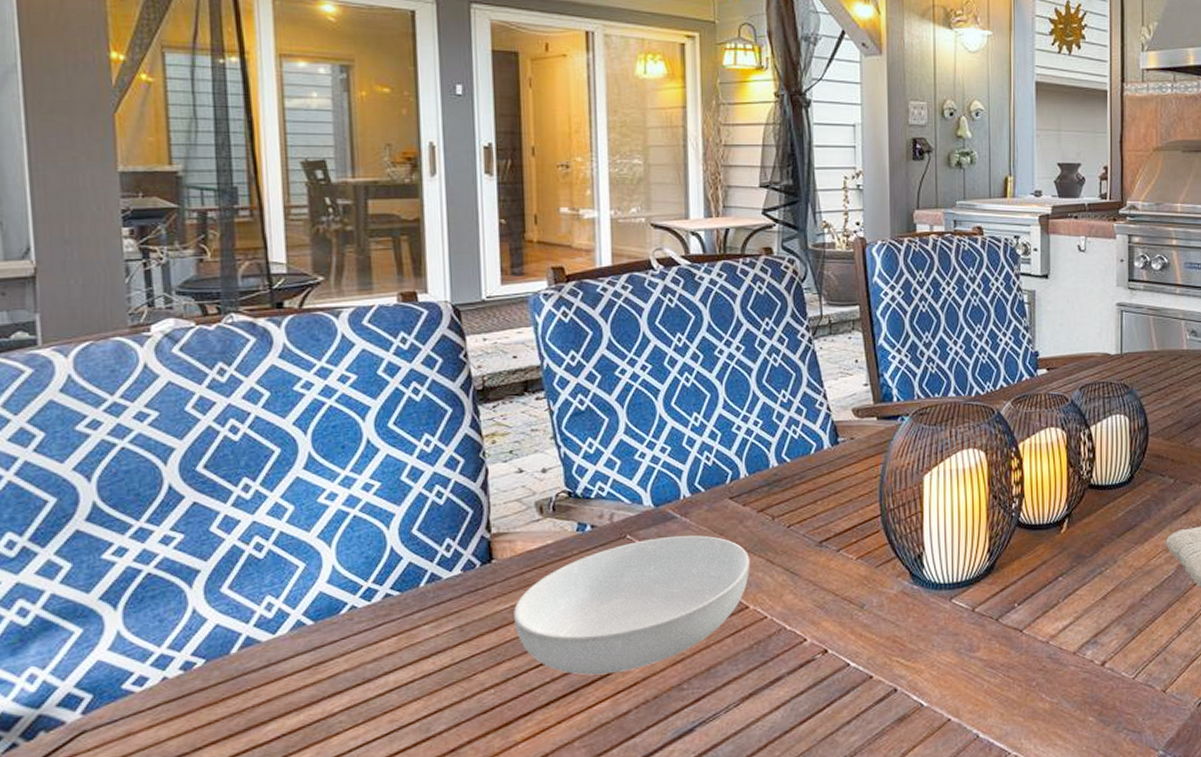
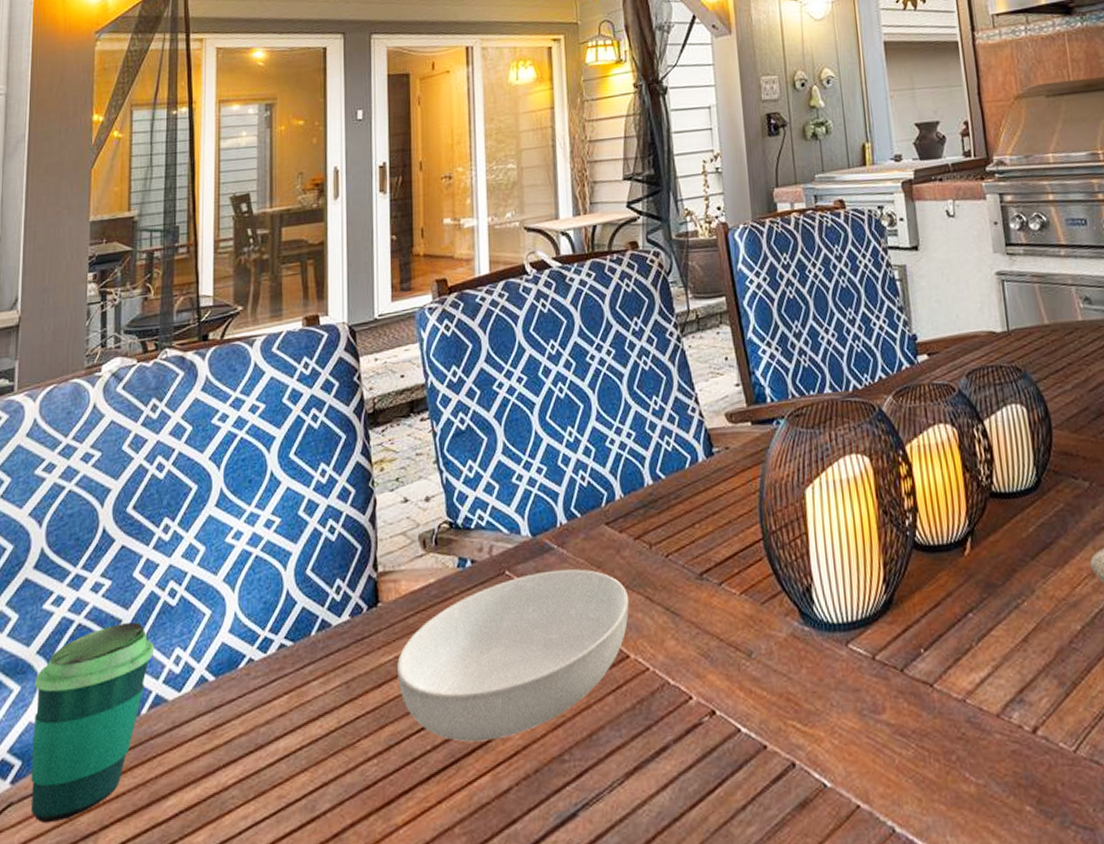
cup: none [99,572,242,747] -> present [31,622,155,824]

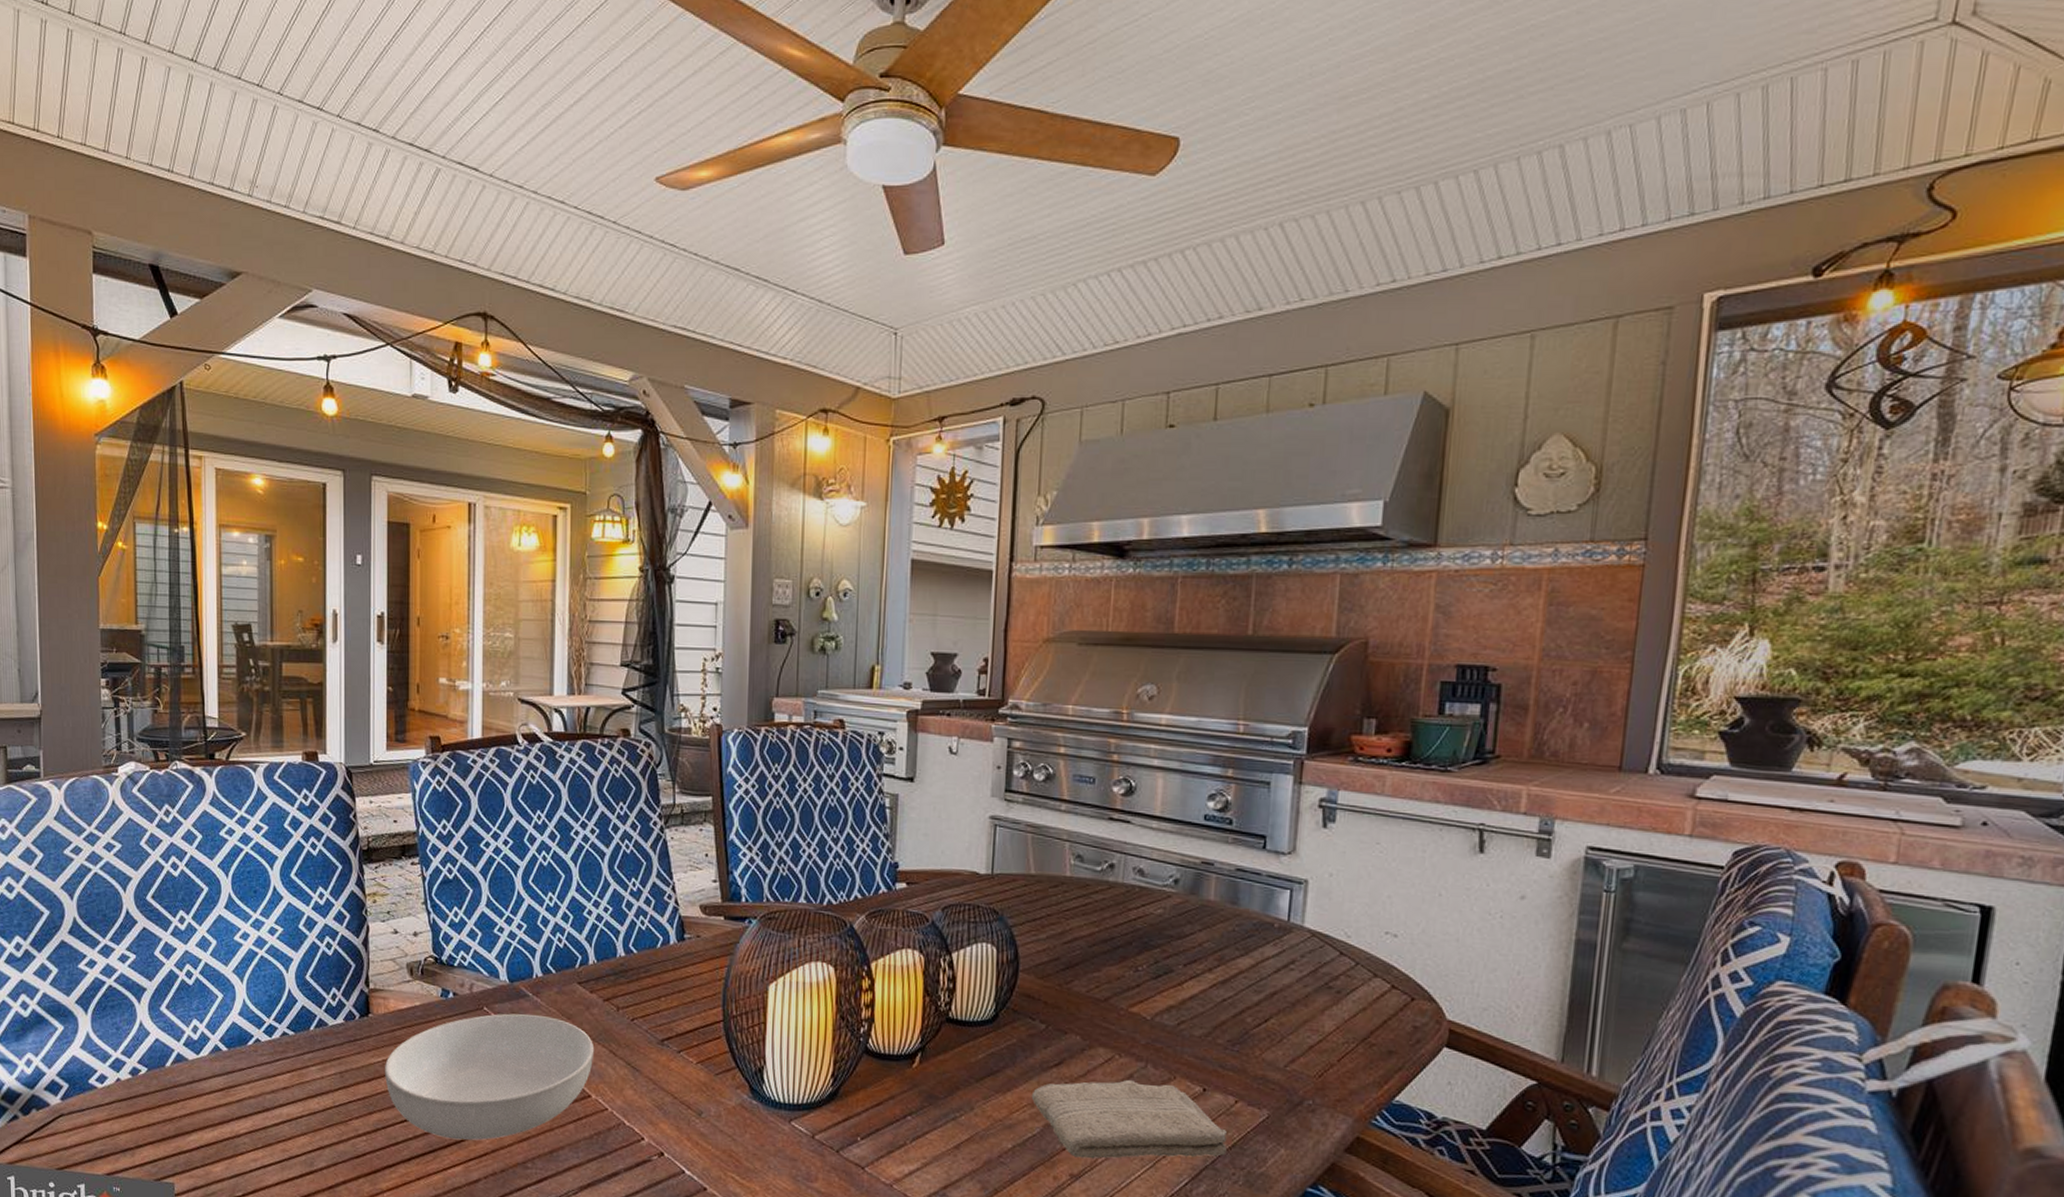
cup: present [31,622,155,824] -> none [75,991,175,1135]

